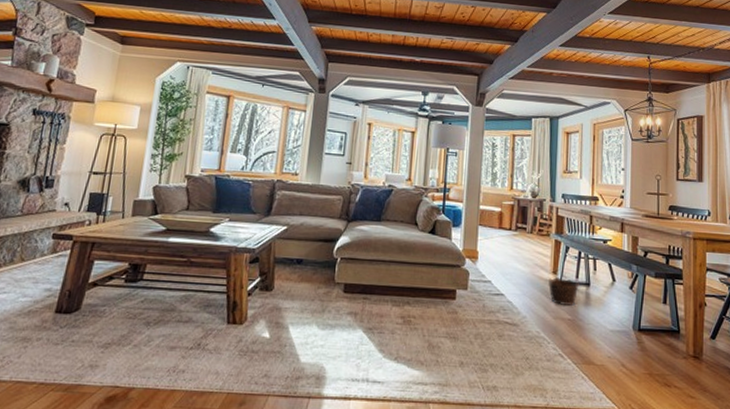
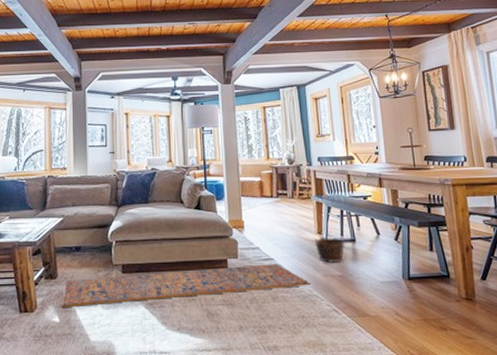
rug: none [273,294,540,327] -> present [61,263,312,307]

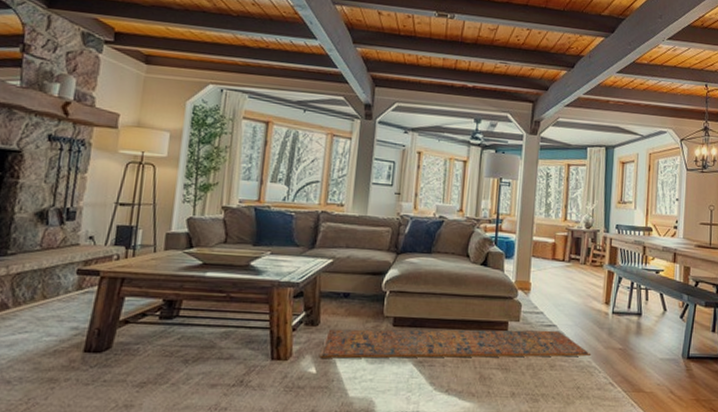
clay pot: present [313,236,345,264] -> none [599,306,631,337]

